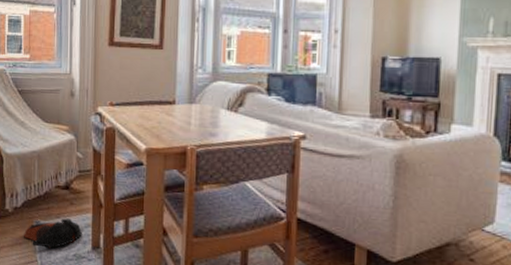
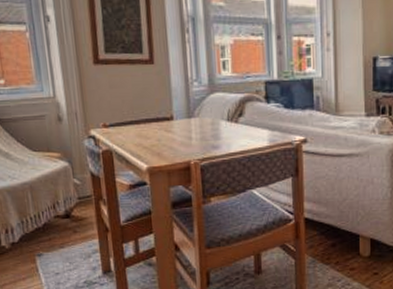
bag: present [24,218,82,249] -> none [26,247,90,280]

